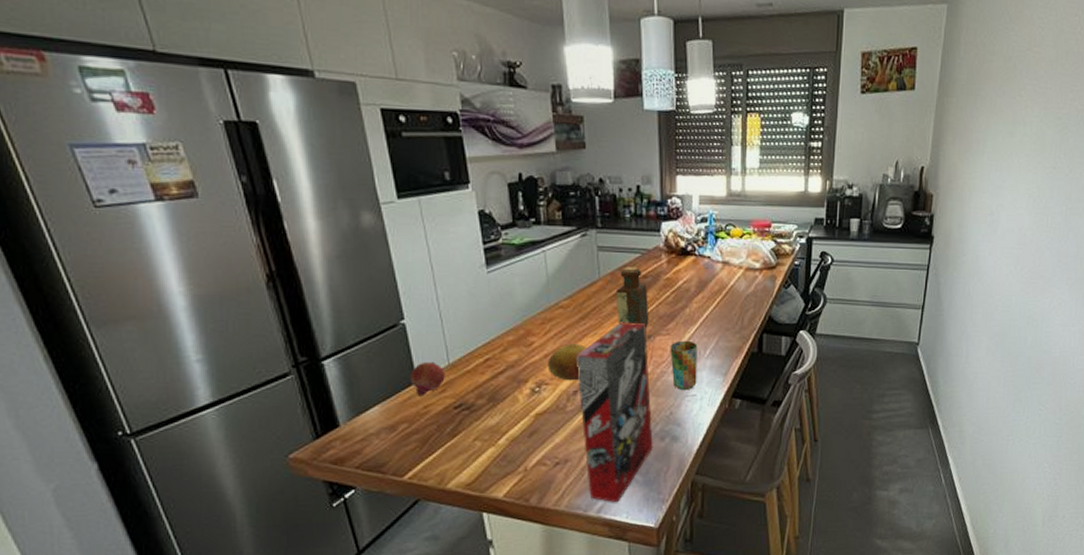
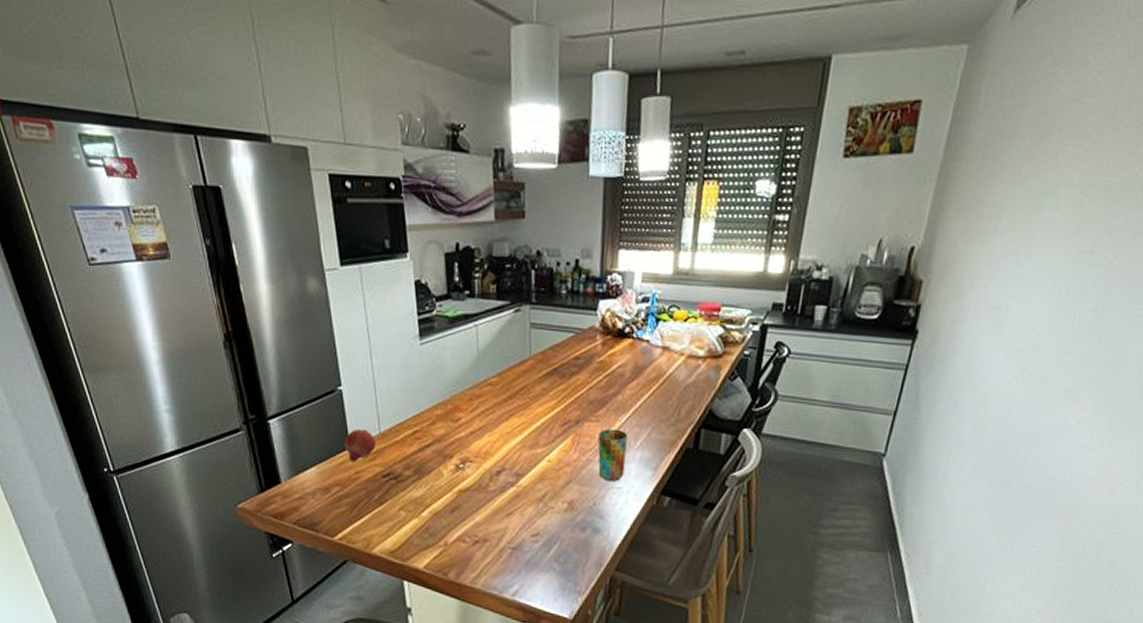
fruit: present [547,343,586,381] -> none [472,422,512,461]
cereal box: present [575,322,653,503] -> none [501,404,575,589]
bottle: present [615,267,649,326] -> none [545,346,579,411]

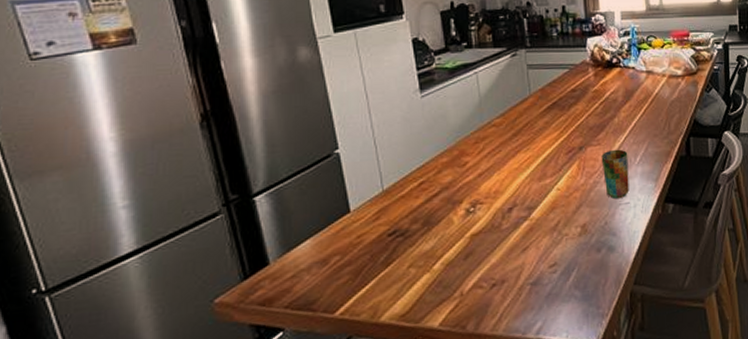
fruit: present [344,428,376,462] -> none [344,189,379,226]

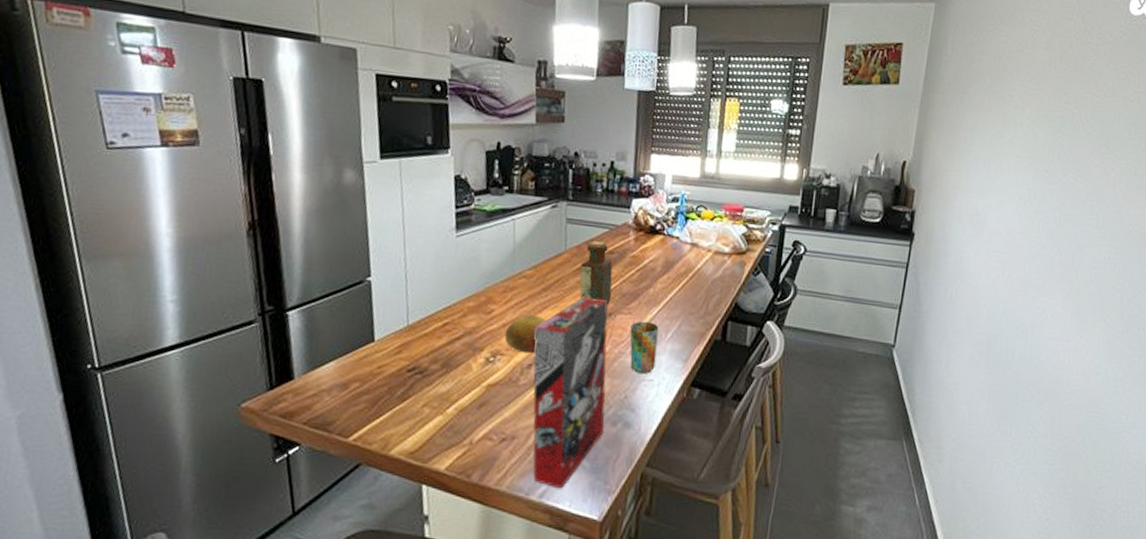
fruit: none [482,159,519,199] -> present [504,314,545,354]
cereal box: none [509,135,590,322] -> present [533,297,608,489]
bottle: none [546,82,580,138] -> present [580,241,613,303]

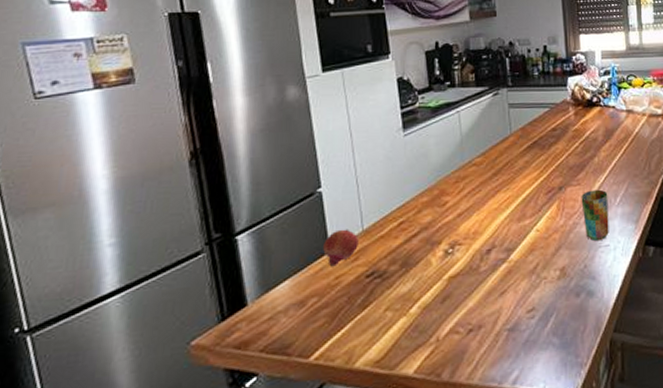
fruit: none [368,320,403,356] -> present [323,229,359,267]
fruit: present [504,314,545,354] -> none [461,199,499,240]
cereal box: present [533,297,608,489] -> none [489,175,569,371]
bottle: present [580,241,613,303] -> none [526,121,560,178]

